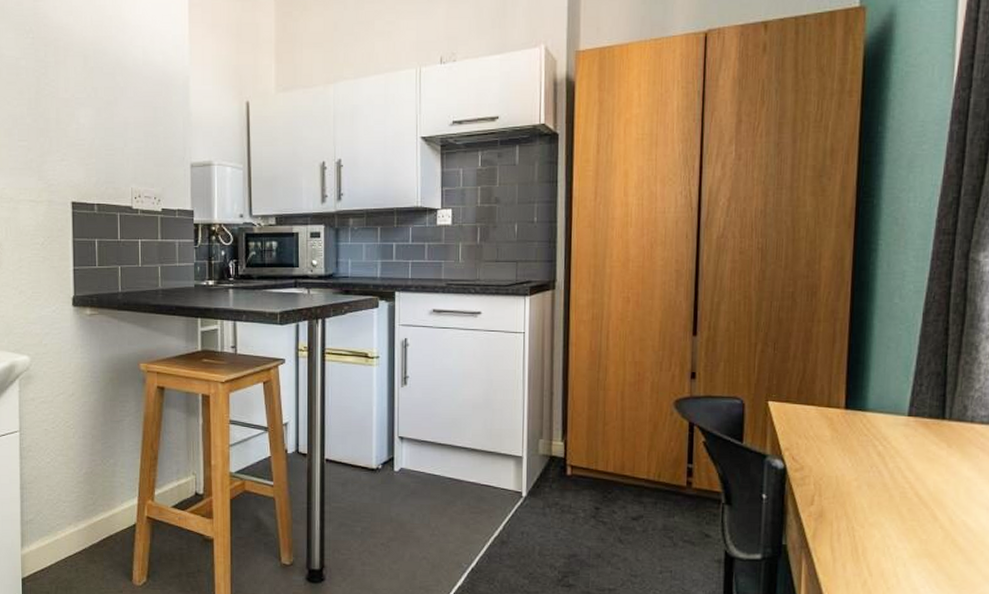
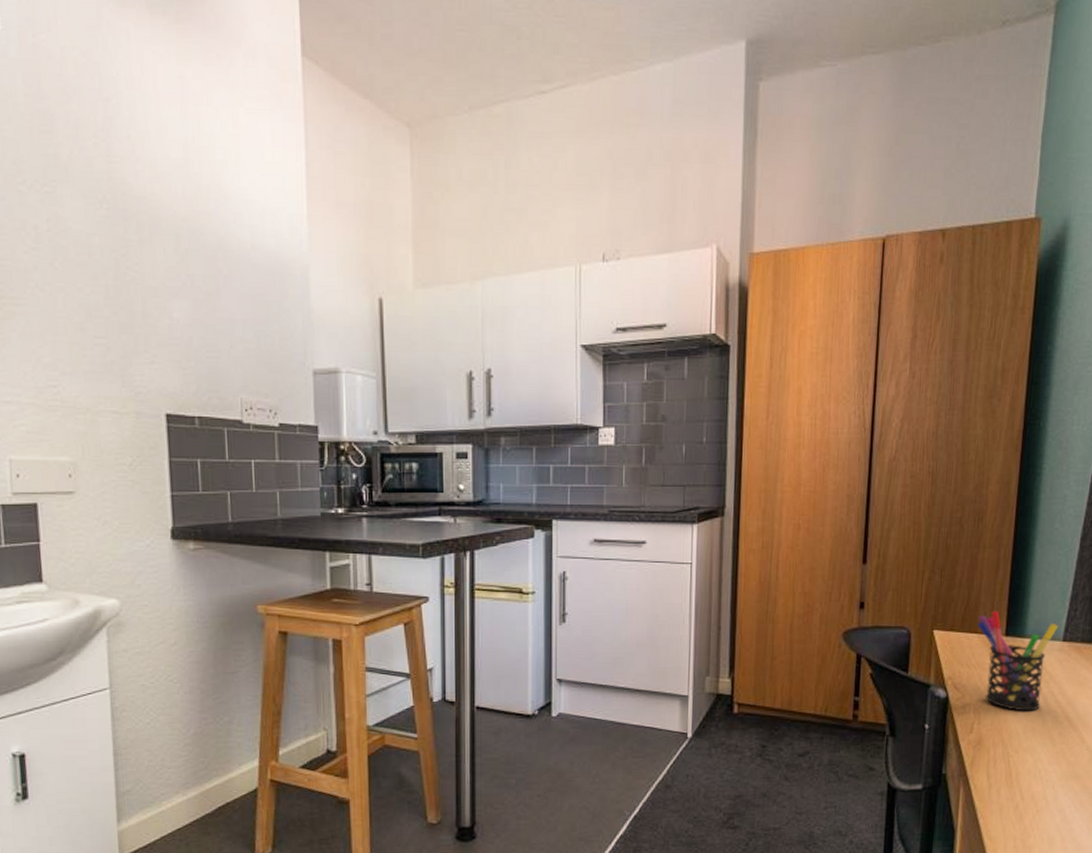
pen holder: none [814,383,903,486] -> present [977,610,1059,711]

